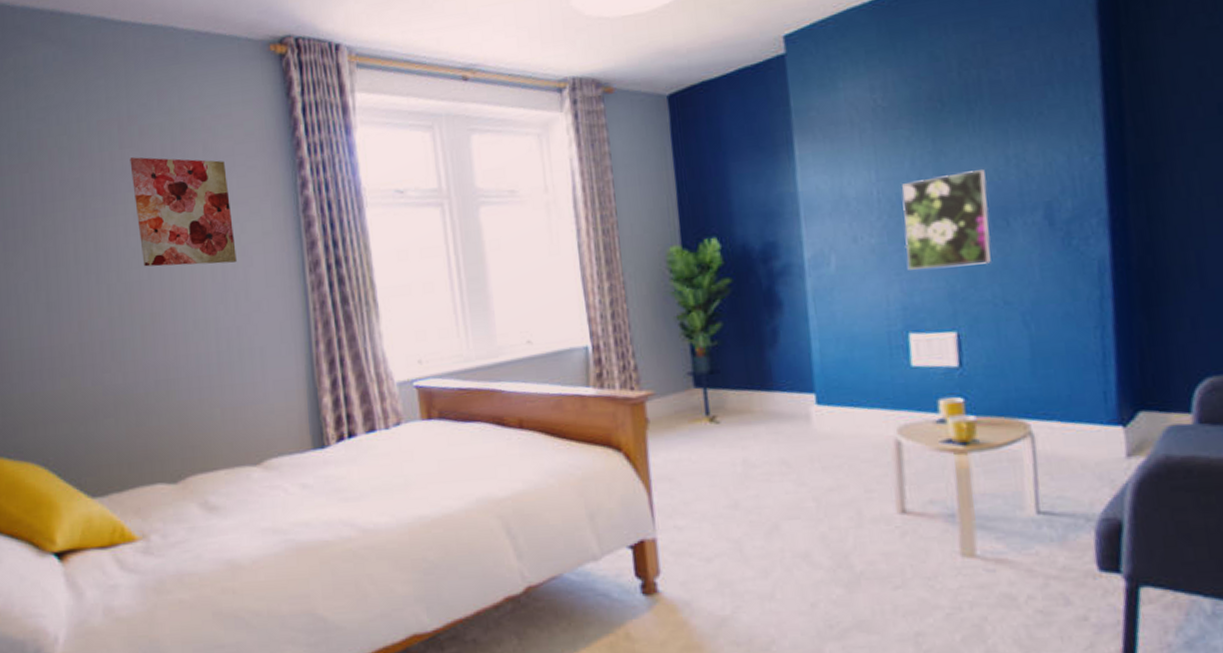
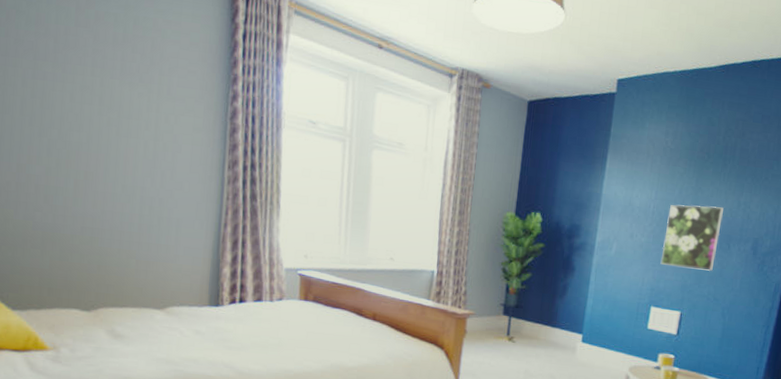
wall art: present [130,157,237,267] -> none [83,36,170,146]

